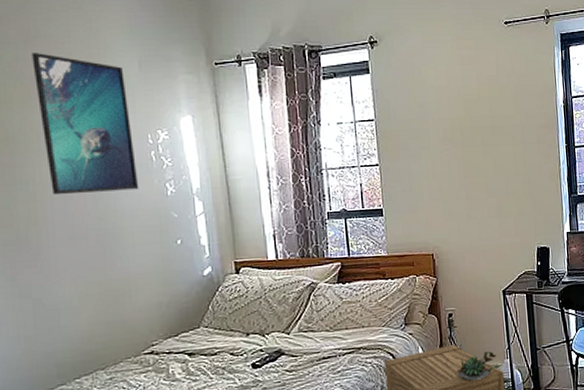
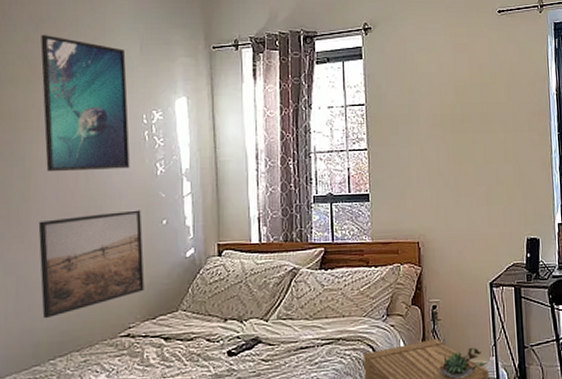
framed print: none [49,230,164,340] -> present [38,210,145,319]

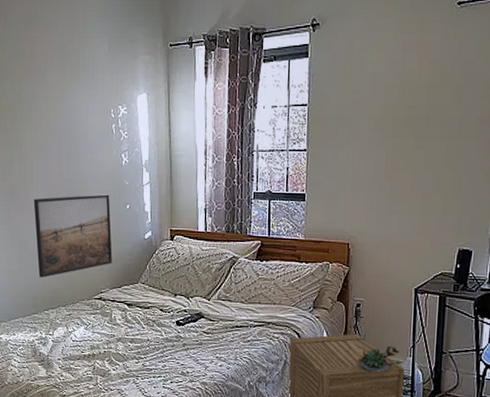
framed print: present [40,35,130,171] -> none [30,34,101,158]

